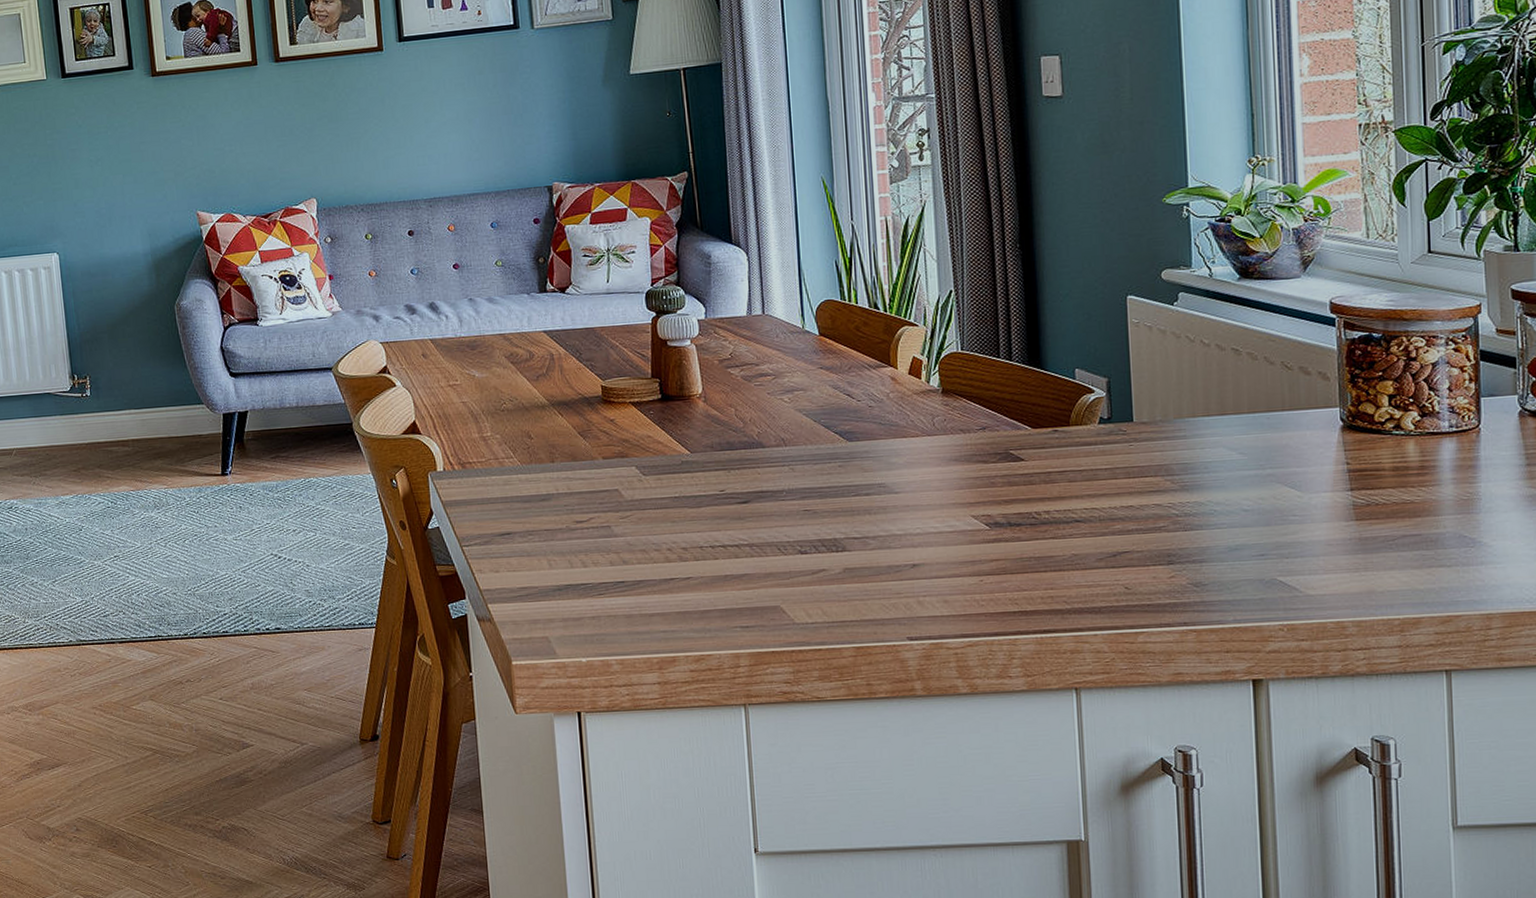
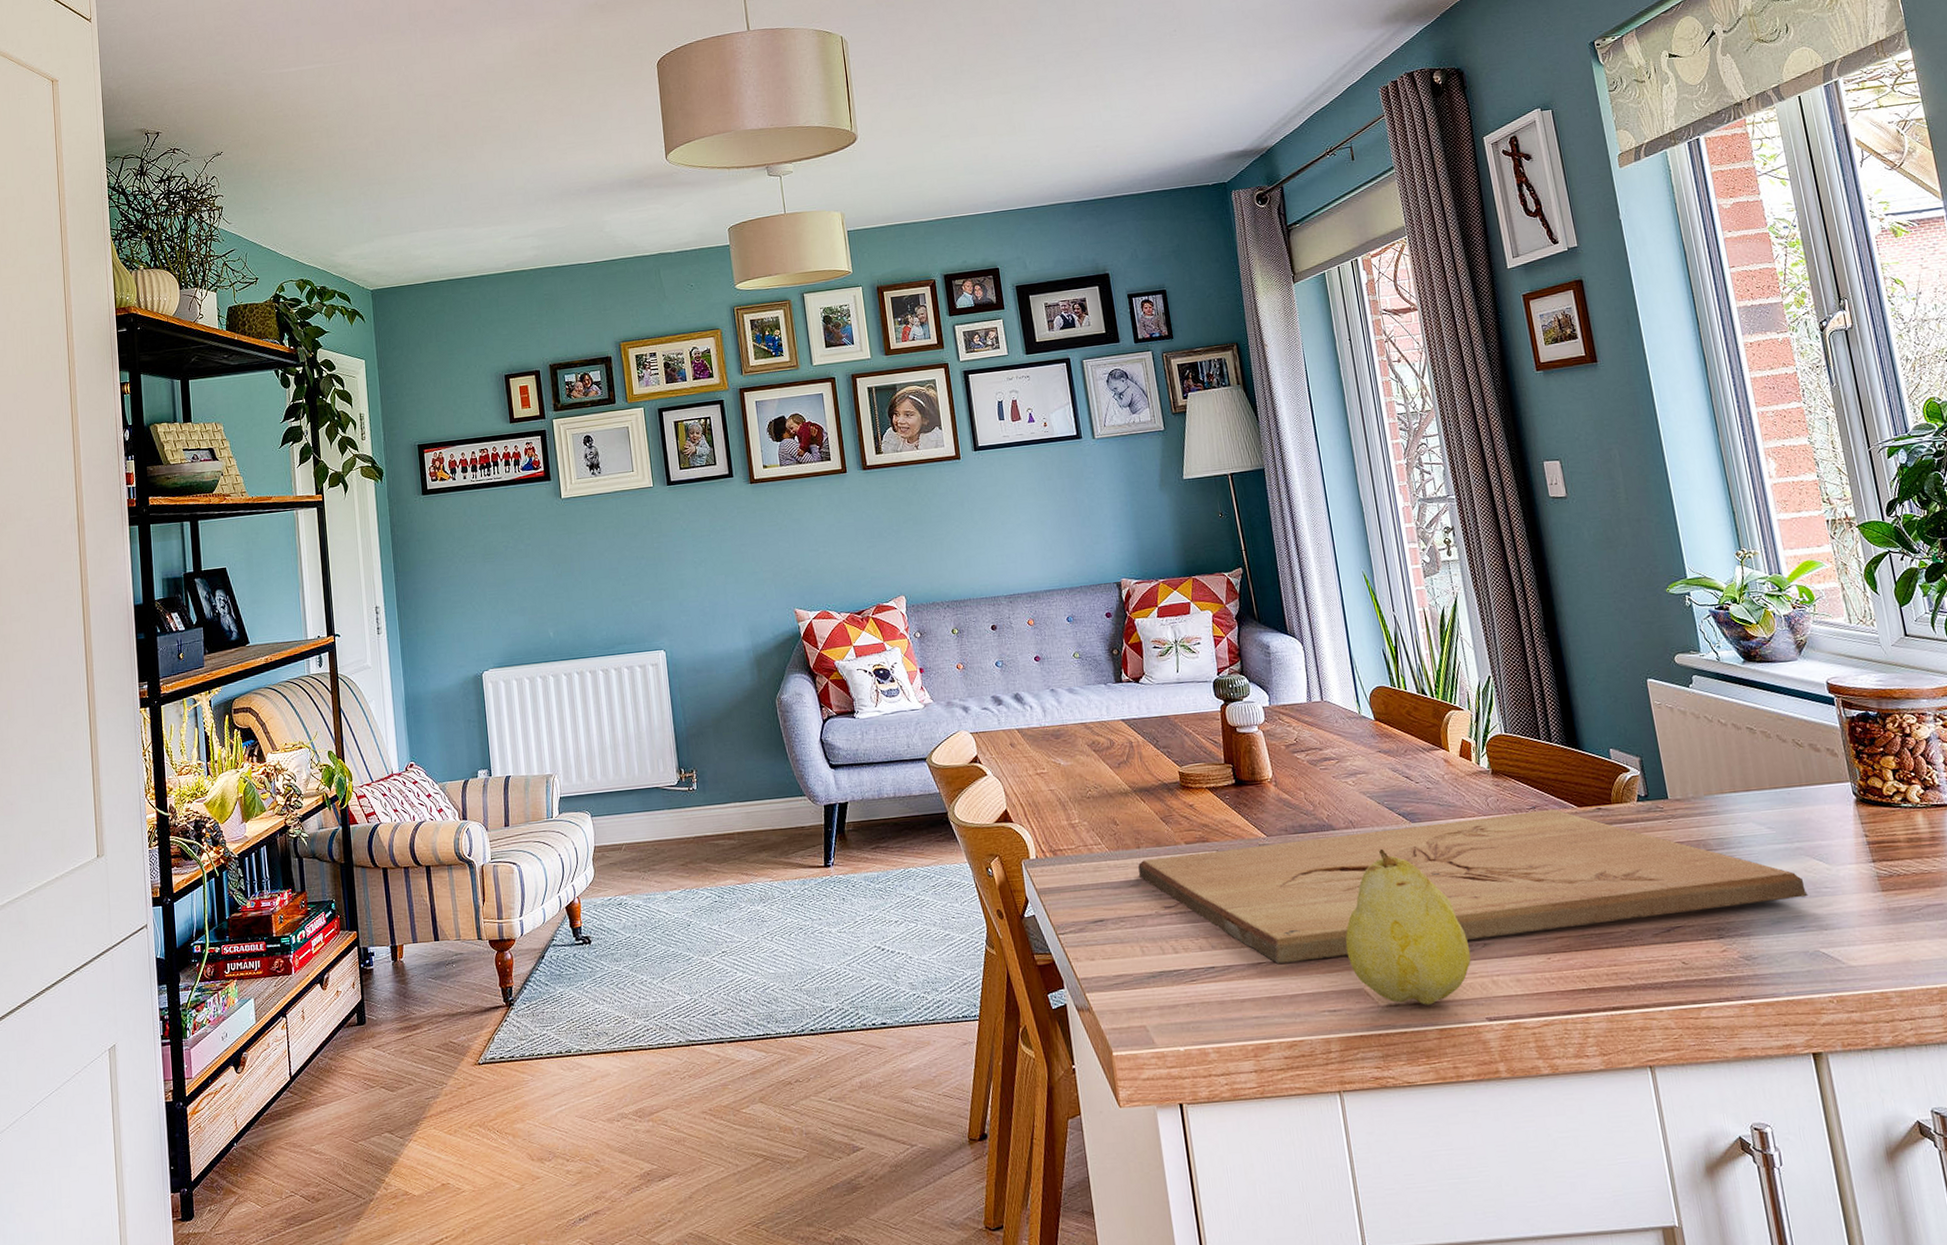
cutting board: none [551,431,1273,580] -> present [1138,809,1808,964]
fruit: none [765,467,898,624] -> present [1345,848,1471,1005]

